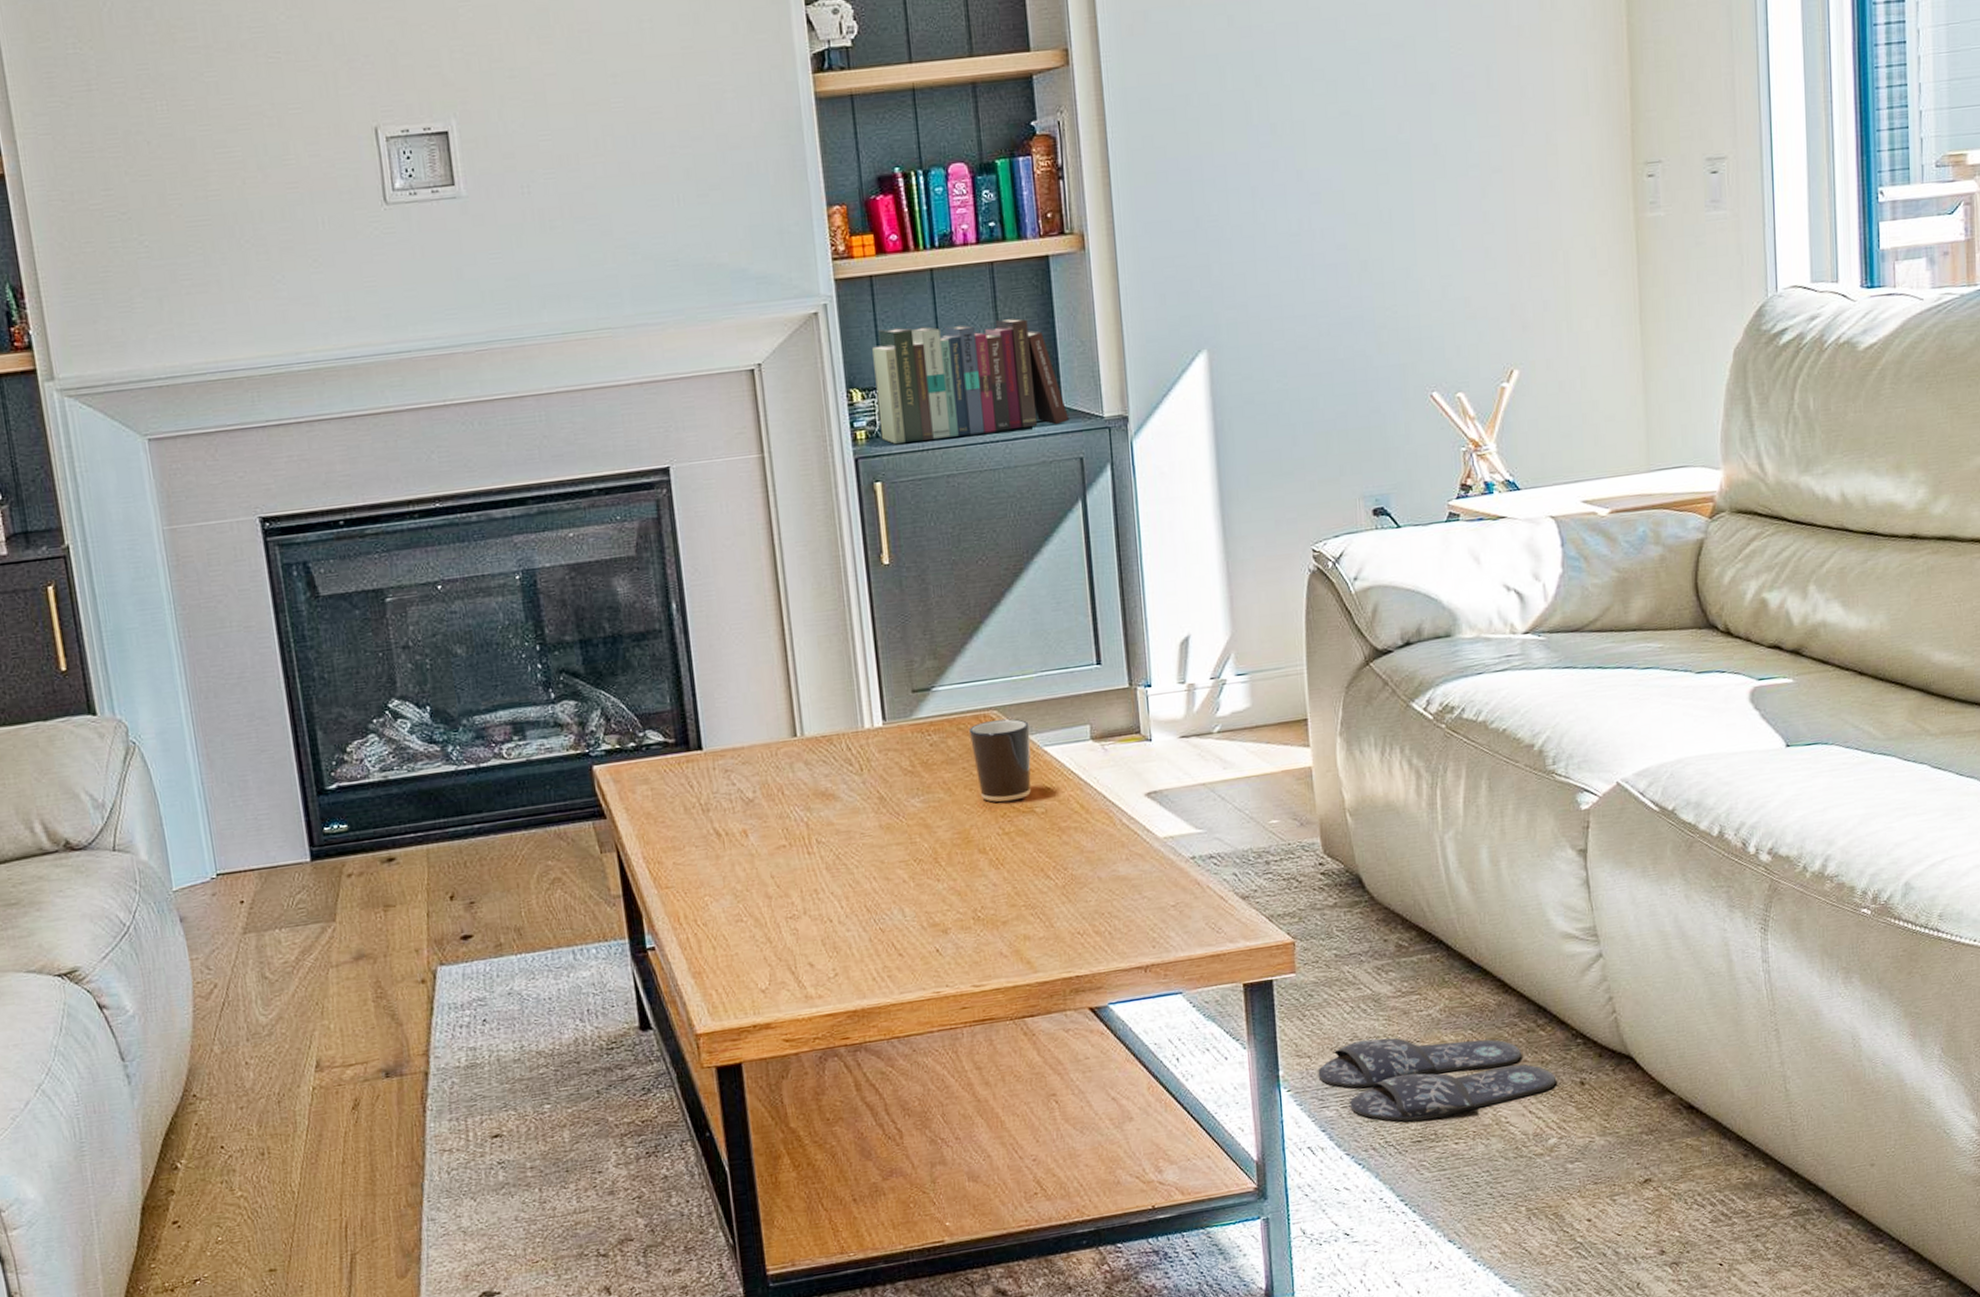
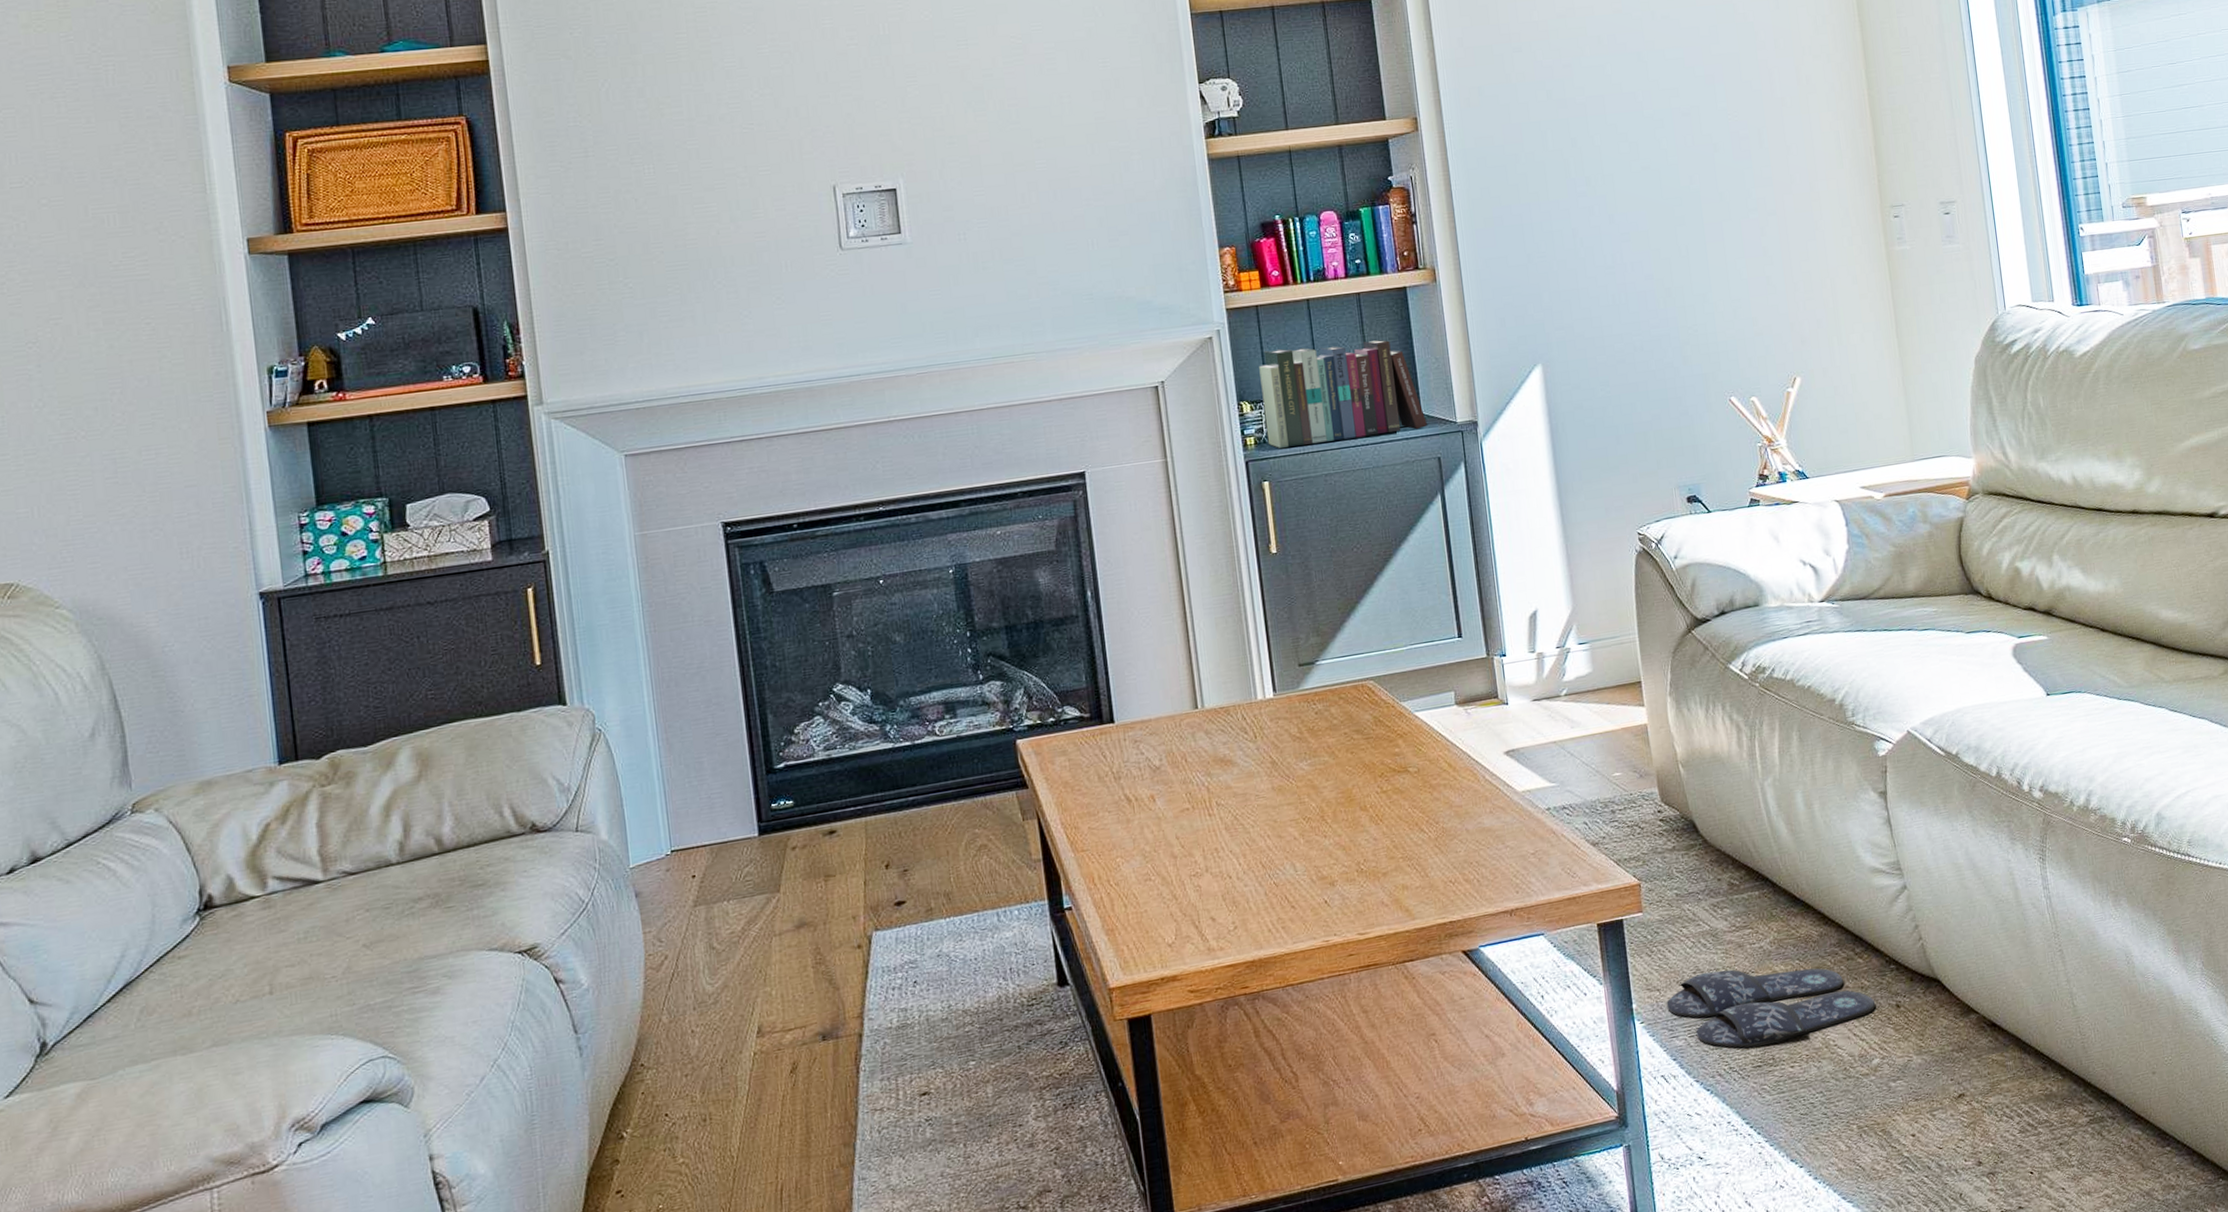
mug: present [968,718,1032,803] -> none [1348,687,1405,764]

